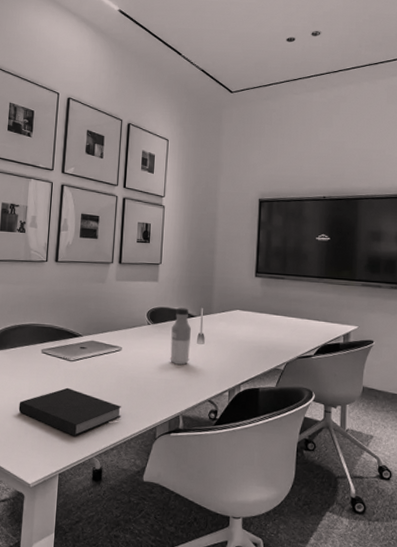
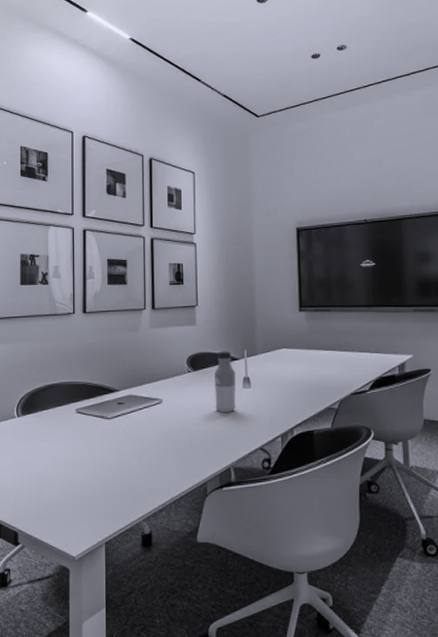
notebook: present [18,387,122,437] -> none [56,448,168,501]

